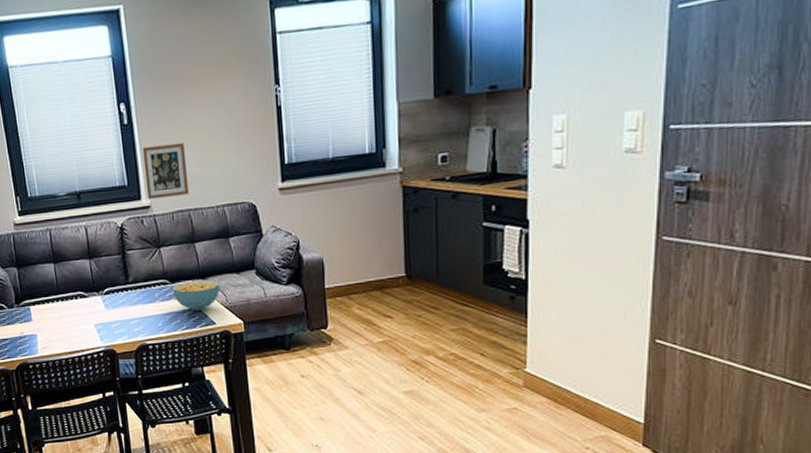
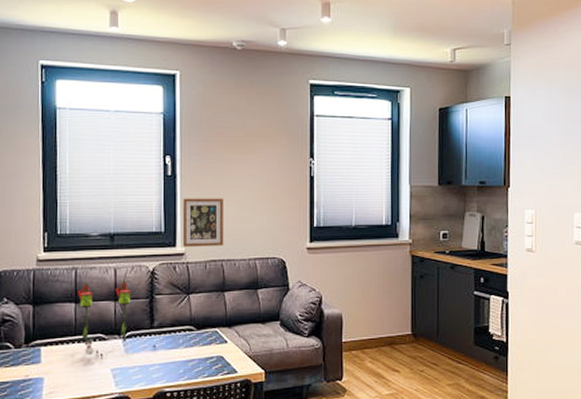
flower: none [55,238,134,316] -> present [78,281,156,360]
cereal bowl: present [172,279,221,311] -> none [197,328,245,358]

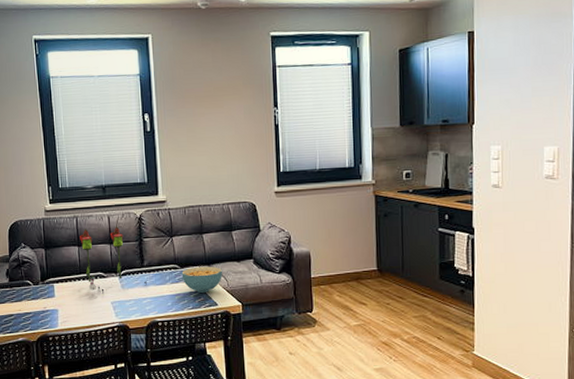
picture frame: present [182,198,224,248] -> none [161,149,200,196]
cereal bowl: none [197,328,245,358] -> present [181,266,223,293]

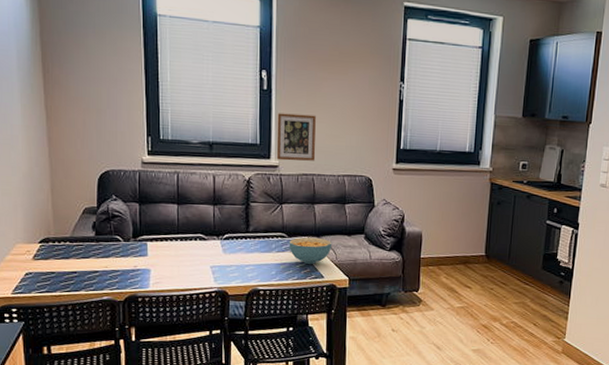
flower: present [80,226,147,294] -> none [180,186,251,257]
picture frame: none [161,149,200,196] -> present [276,113,316,161]

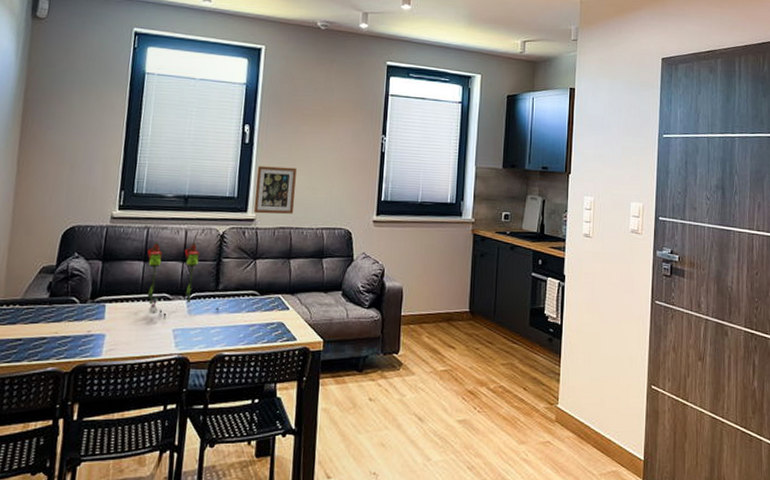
flower: none [180,186,251,257] -> present [147,242,219,319]
cereal bowl: present [289,237,333,264] -> none [260,295,308,325]

